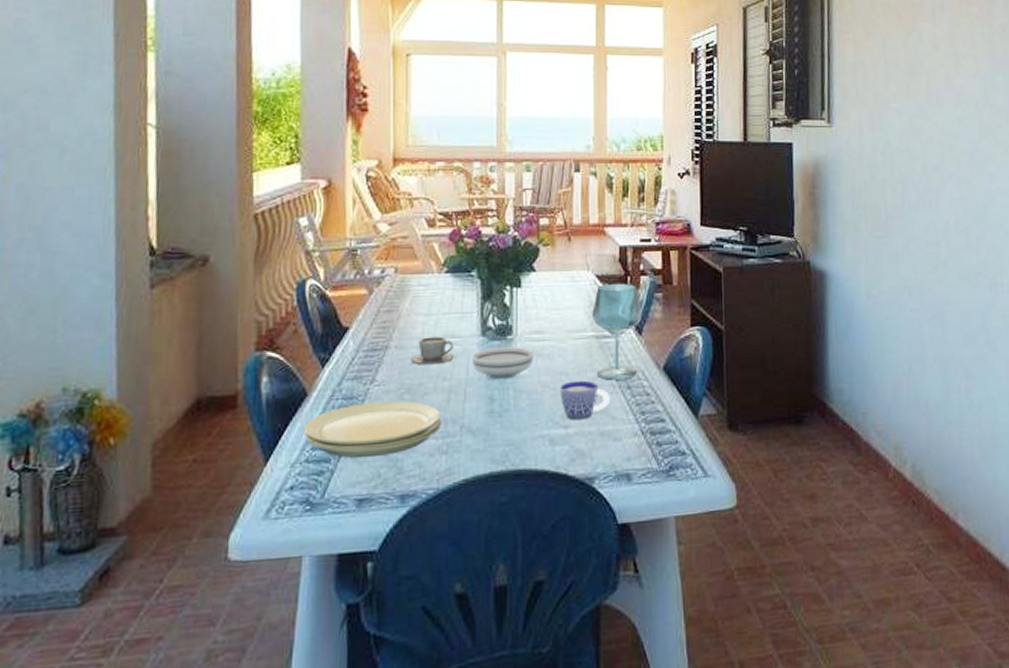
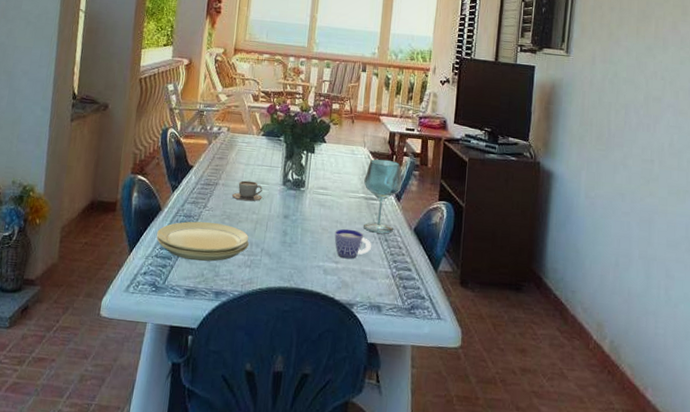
bowl: present [472,346,533,380] -> none [274,195,318,220]

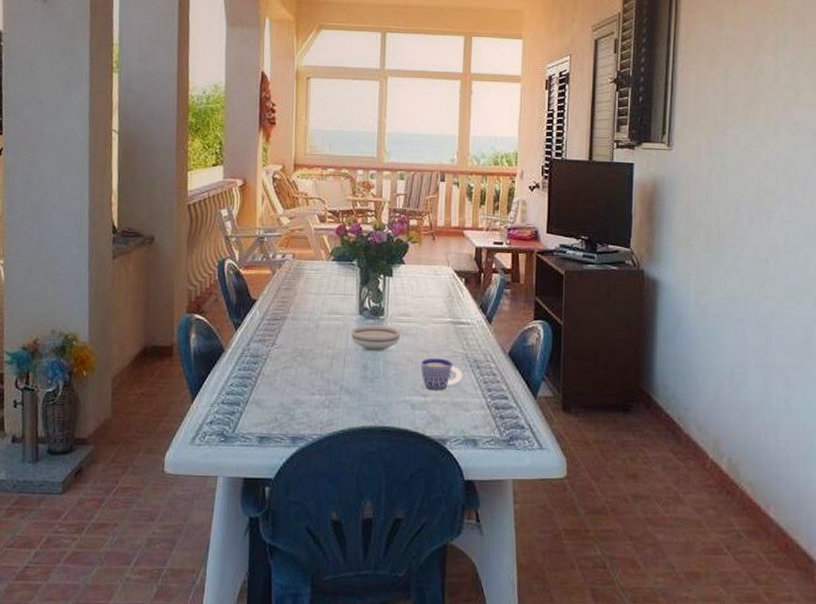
plate: present [156,221,249,262] -> none [221,360,326,405]
cup: present [232,180,263,202] -> none [303,312,338,335]
bowl: none [274,195,318,220] -> present [351,324,400,352]
wine glass: present [364,159,402,234] -> none [450,278,493,360]

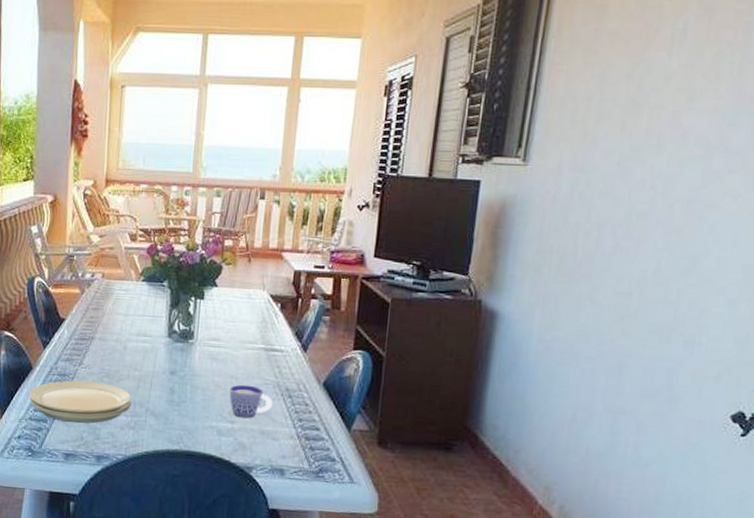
plate: none [221,360,326,405] -> present [29,380,132,424]
bowl: present [351,324,400,352] -> none [159,348,210,376]

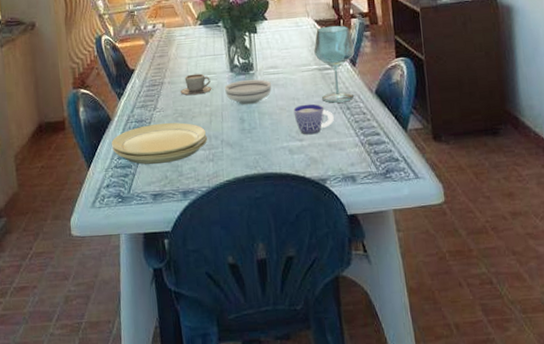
cup: none [111,333,145,357] -> present [181,73,212,96]
bowl: none [159,348,210,376] -> present [225,79,271,105]
wine glass: none [263,303,310,389] -> present [314,25,355,103]

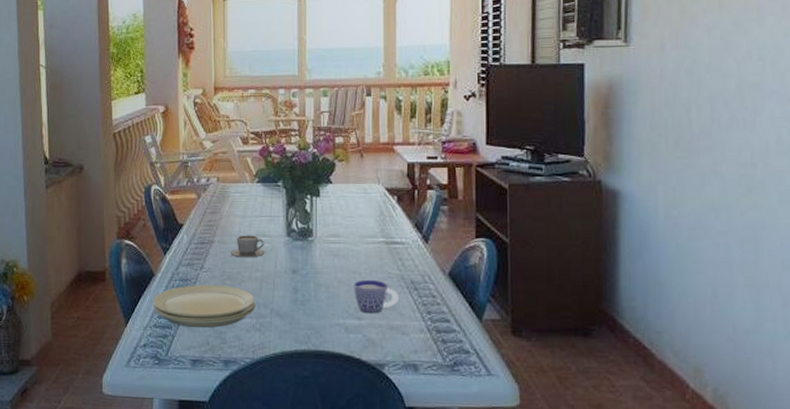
bowl: present [225,79,271,105] -> none [280,246,331,274]
wine glass: present [314,25,355,103] -> none [382,196,429,282]

